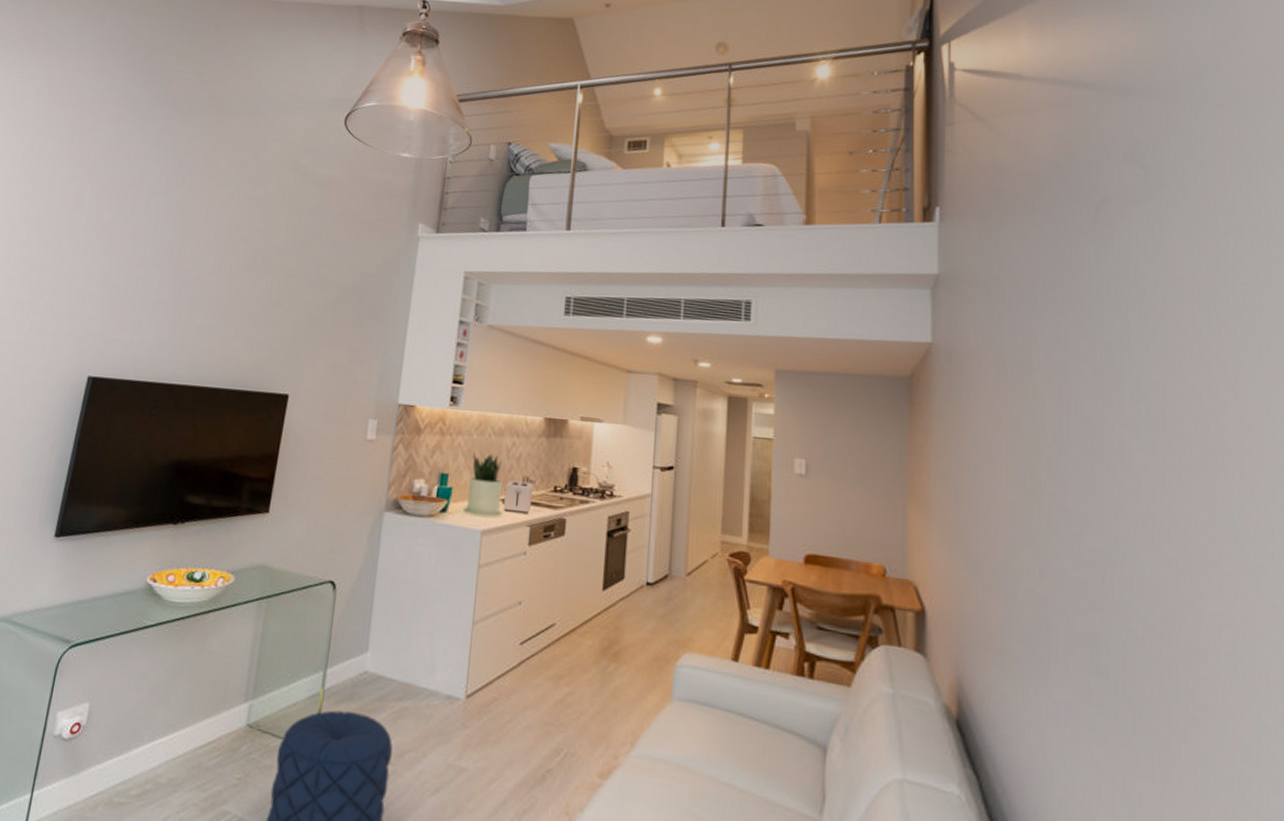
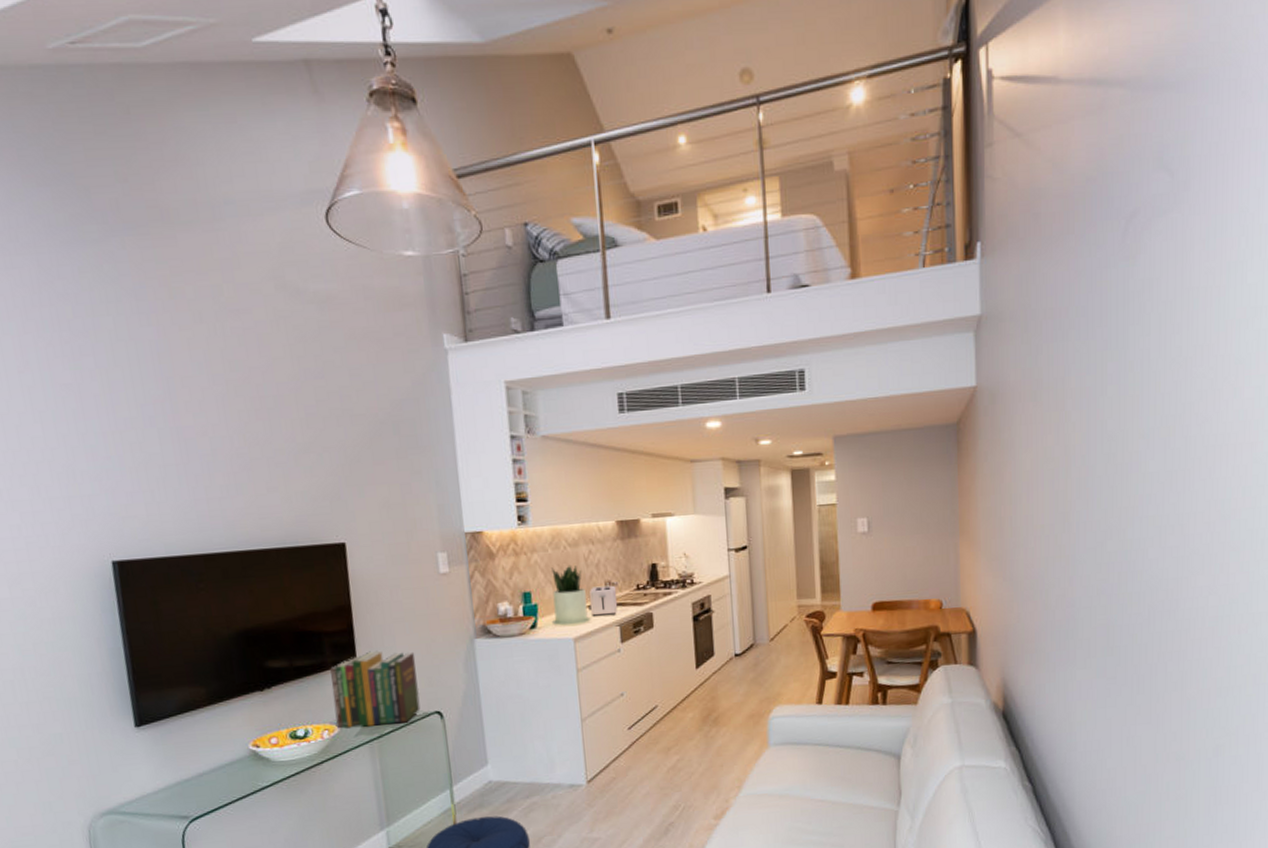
books: none [233,504,325,588] -> present [330,650,421,729]

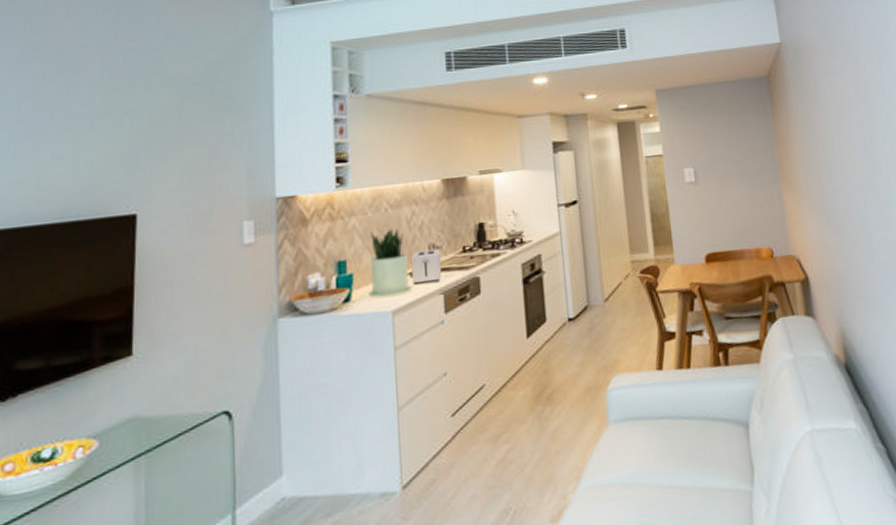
books: present [330,650,421,729] -> none [96,339,205,443]

